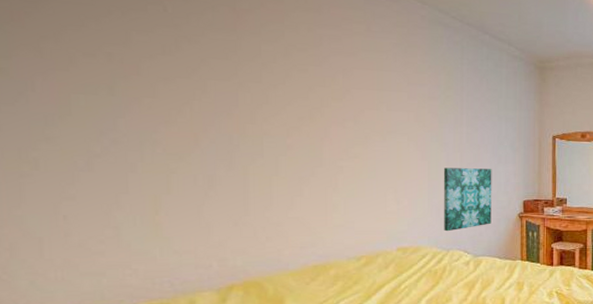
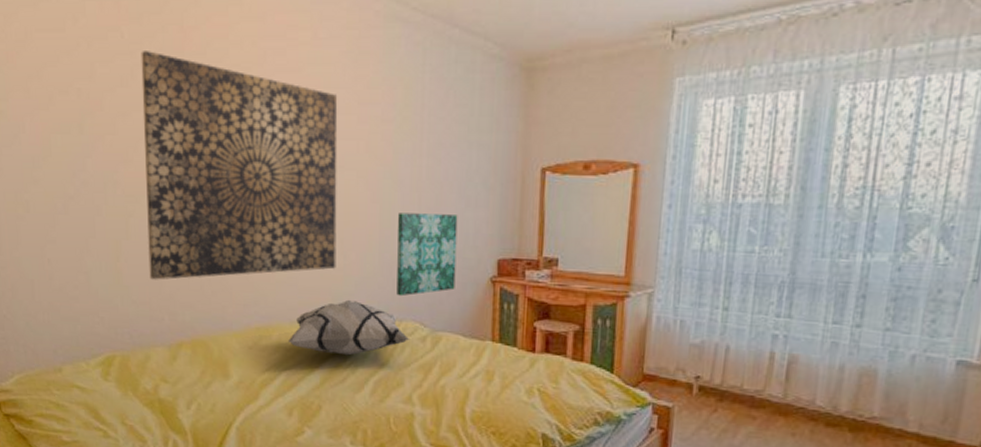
wall art: none [187,25,390,230] -> present [141,51,338,280]
decorative pillow: none [346,236,456,282] -> present [288,299,410,356]

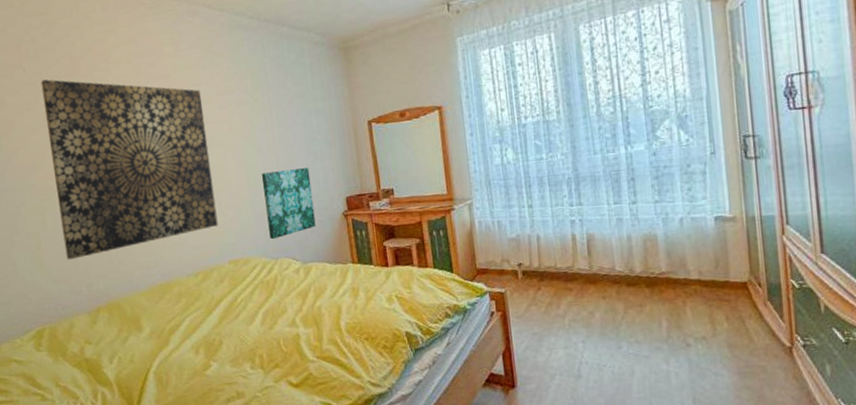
decorative pillow: present [288,299,410,356] -> none [187,249,287,296]

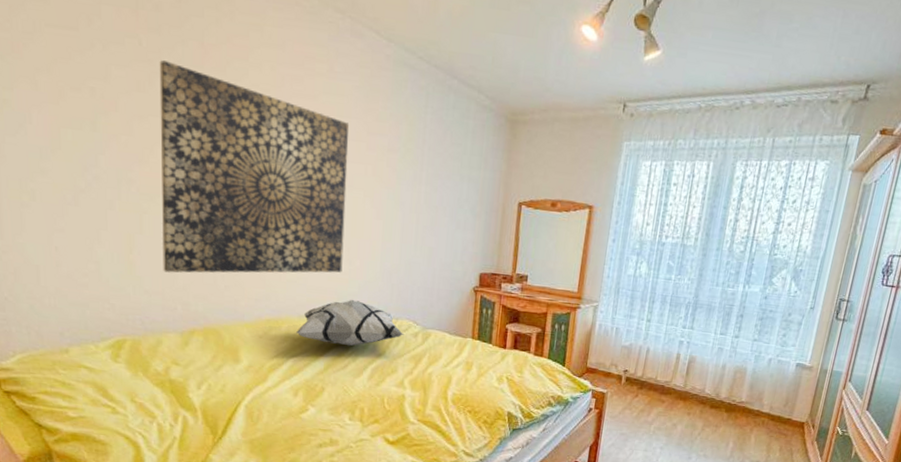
decorative pillow: none [187,249,287,296] -> present [296,299,404,347]
wall art: present [262,167,316,240] -> none [394,229,449,299]

